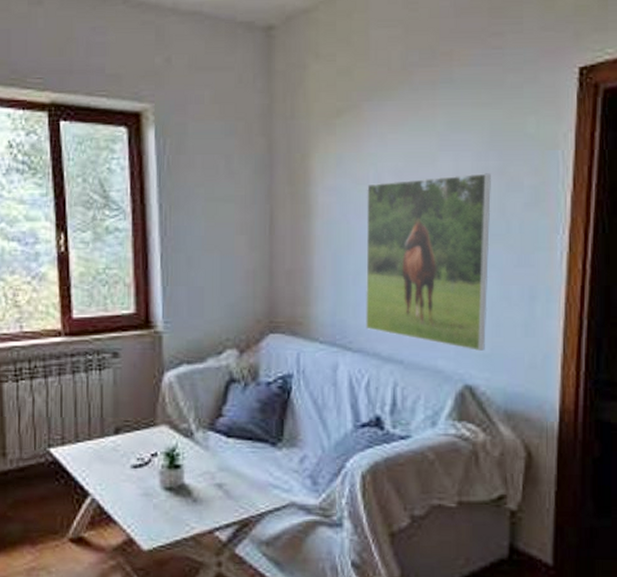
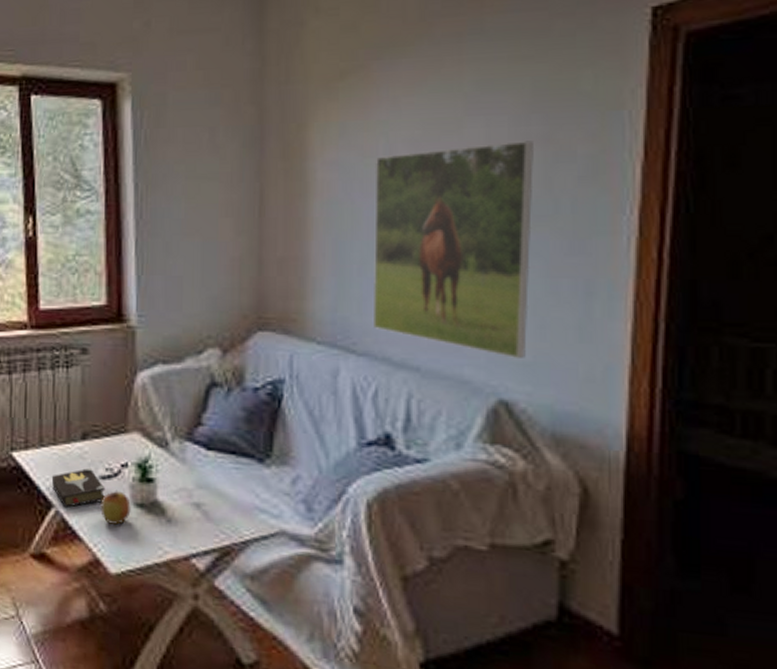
hardback book: none [87,458,137,495] -> present [51,467,105,507]
apple: none [133,476,161,508] -> present [100,490,131,526]

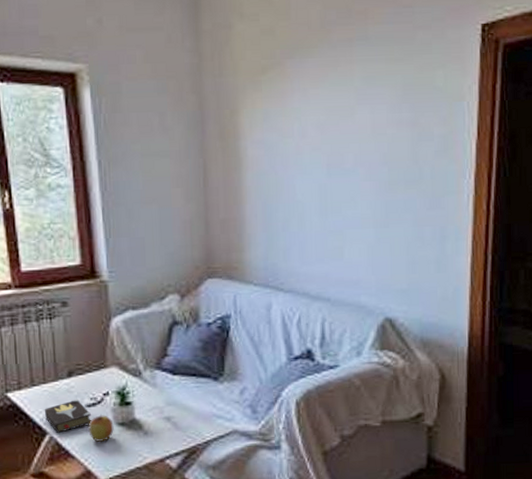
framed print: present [372,141,534,358] -> none [291,124,405,287]

